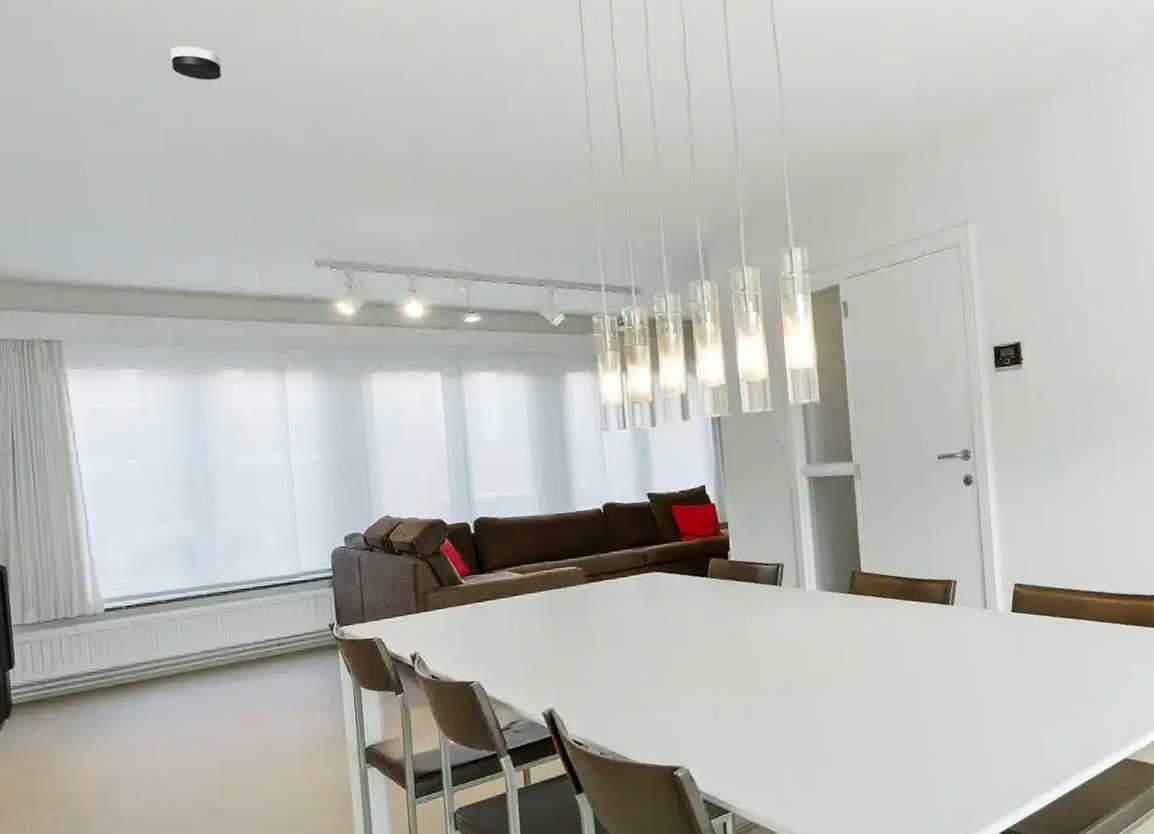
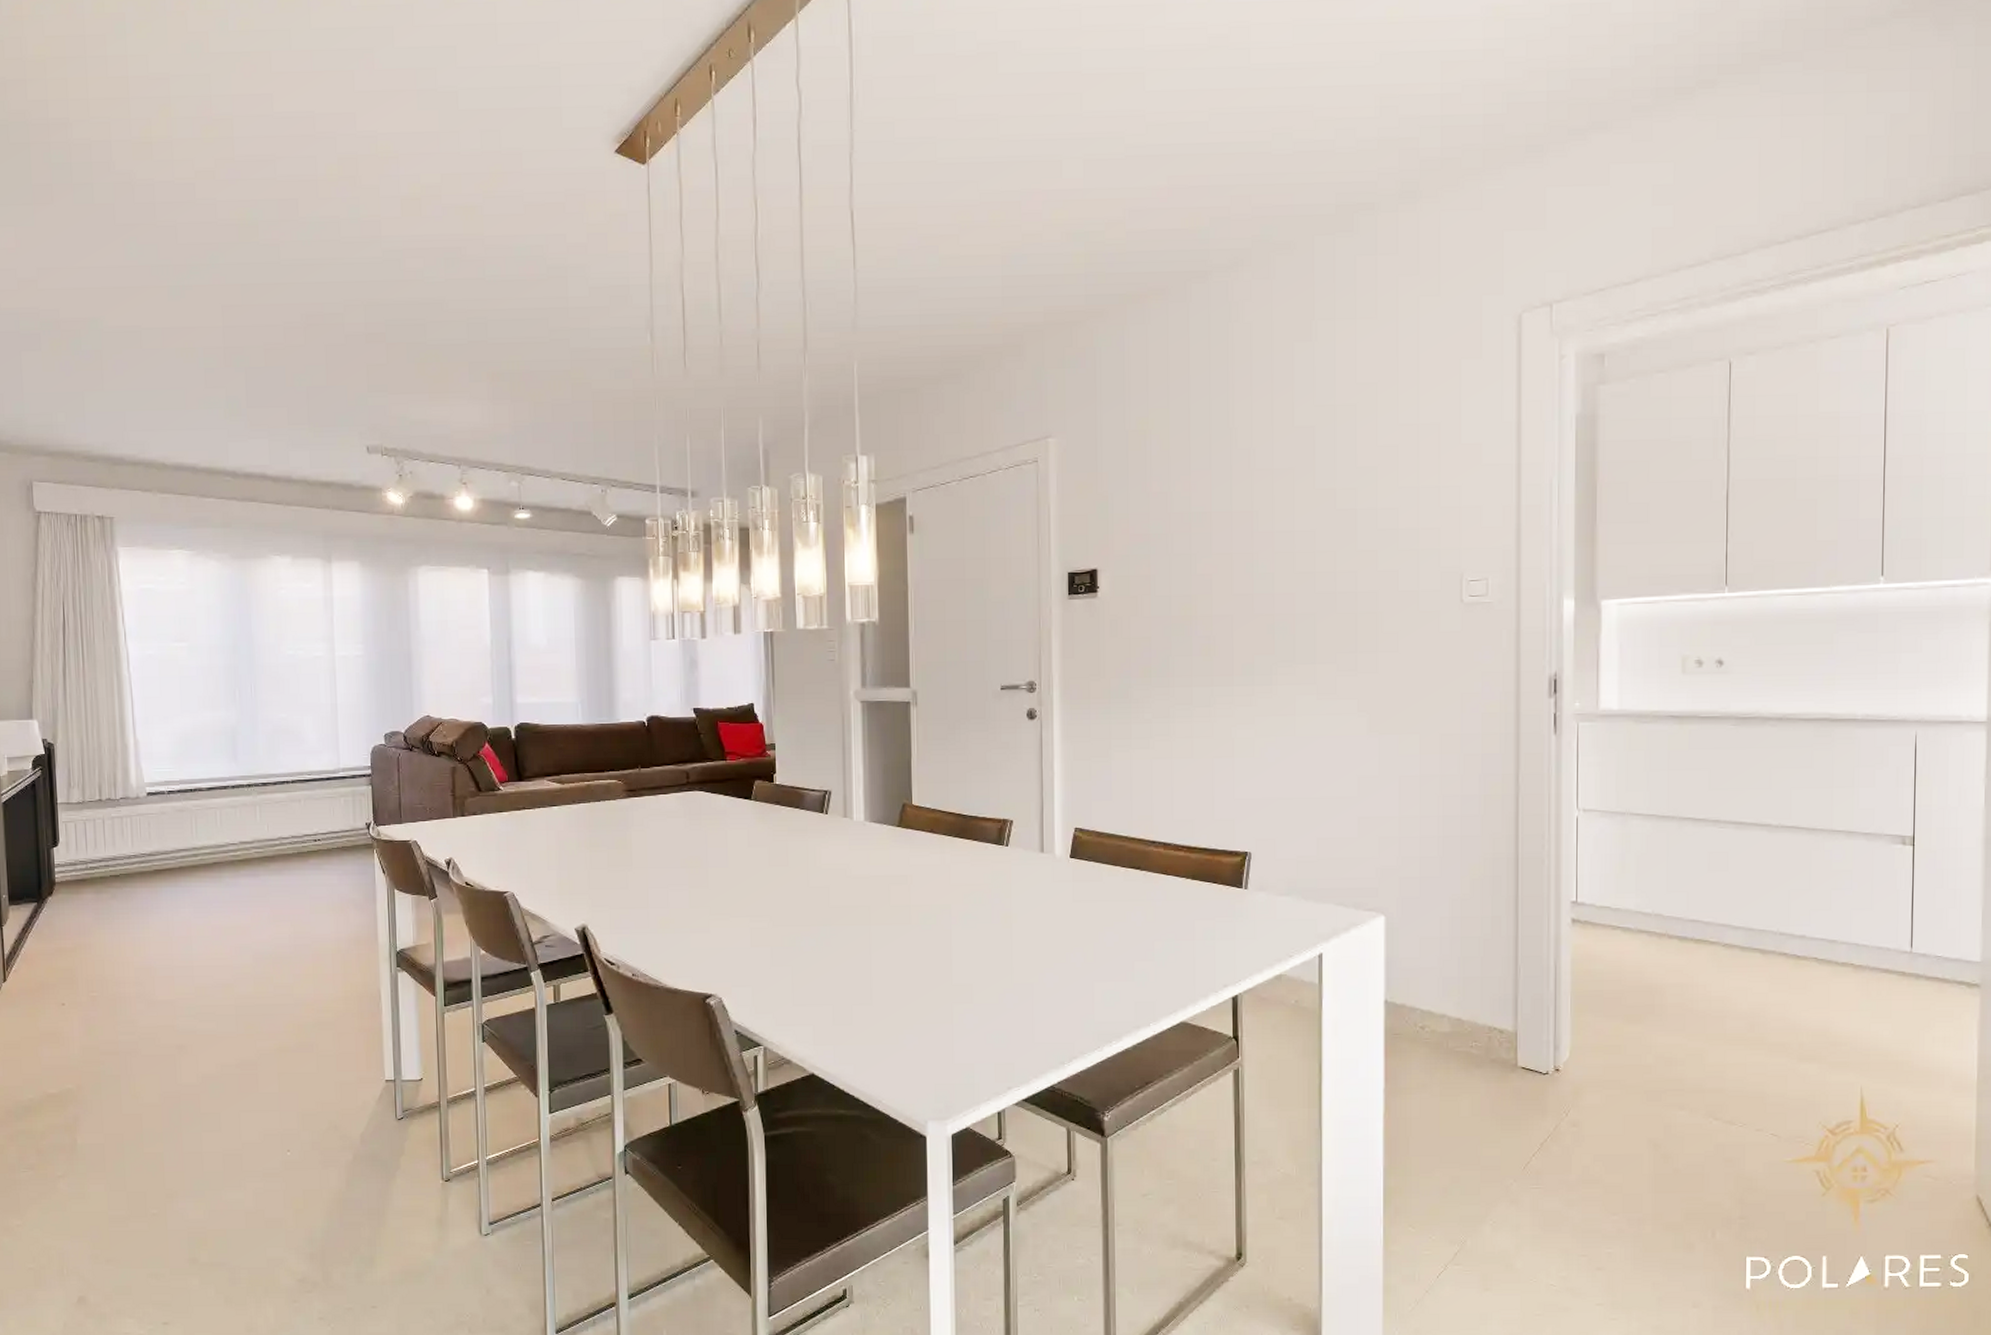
smoke detector: present [170,46,222,80] -> none [230,217,281,253]

